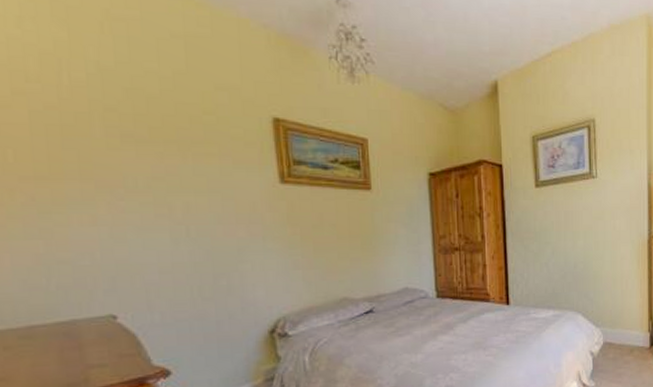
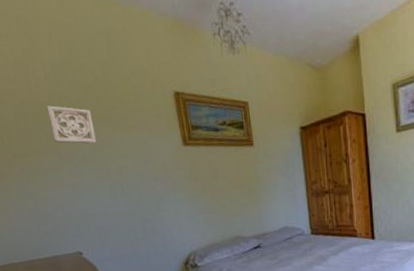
wall ornament: none [83,116,156,170] -> present [46,105,97,144]

